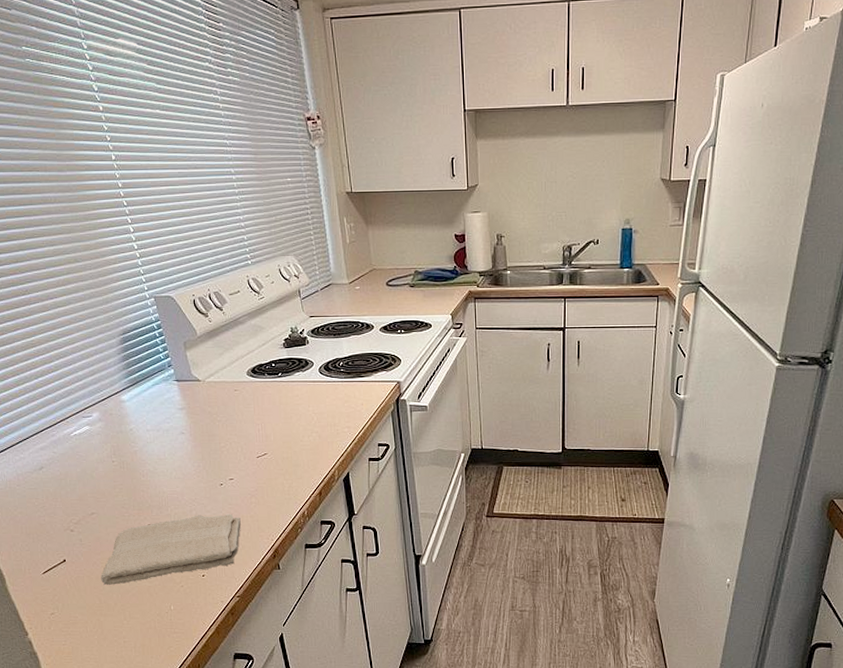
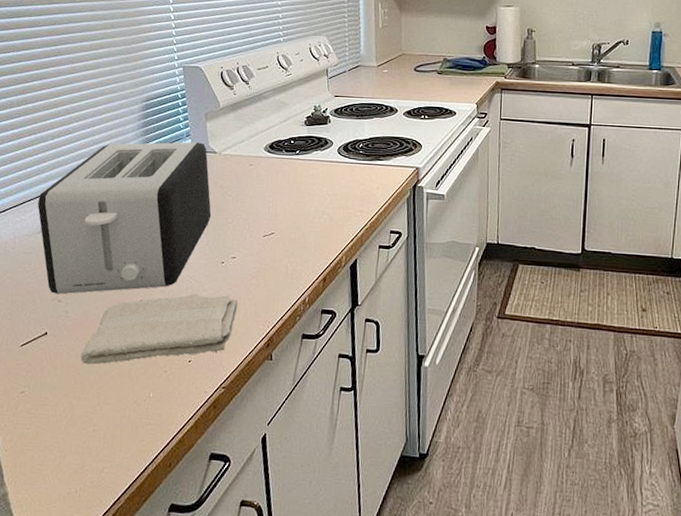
toaster: none [33,372,204,525] -> present [37,142,212,295]

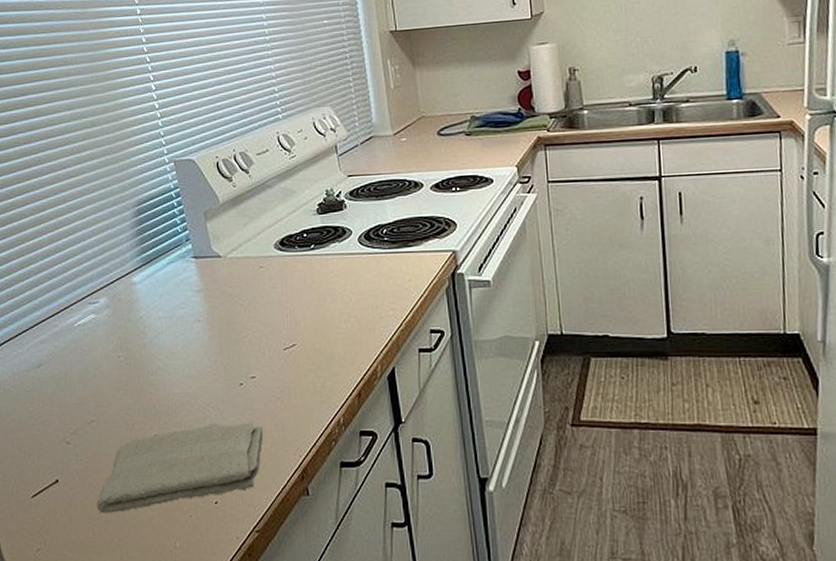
toaster: present [37,142,212,295] -> none [33,247,223,435]

